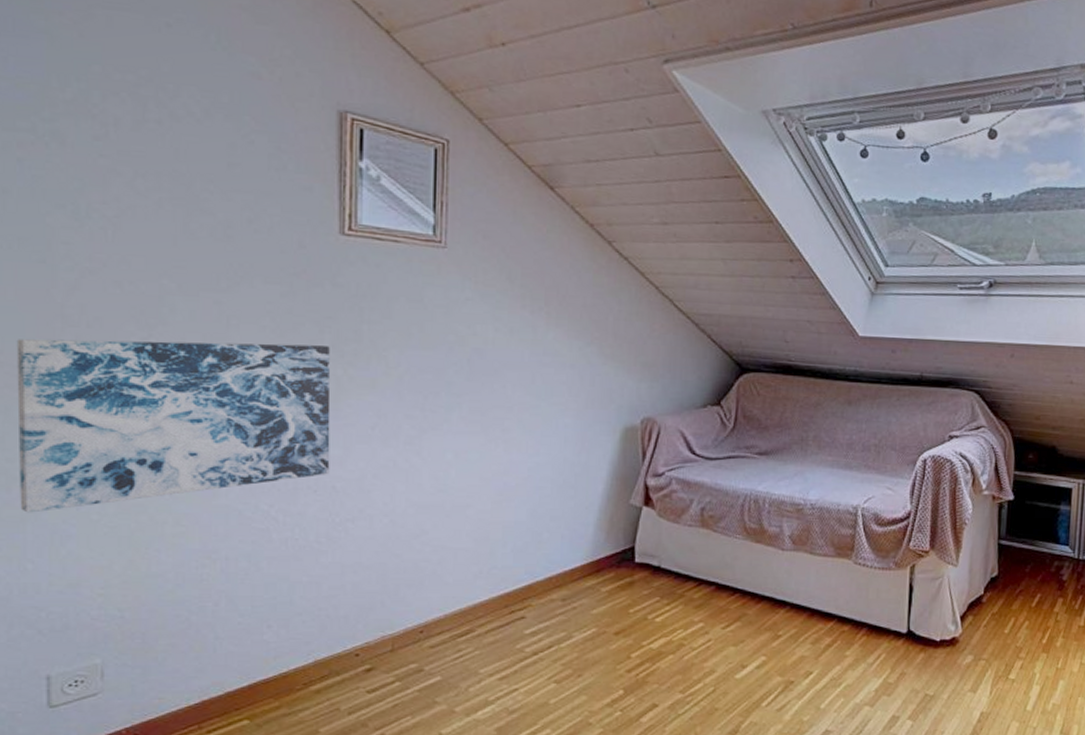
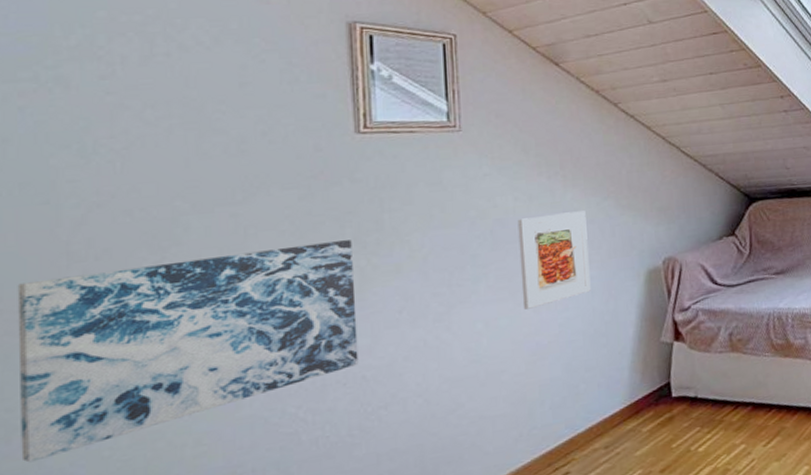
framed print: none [494,351,567,447] -> present [517,210,591,310]

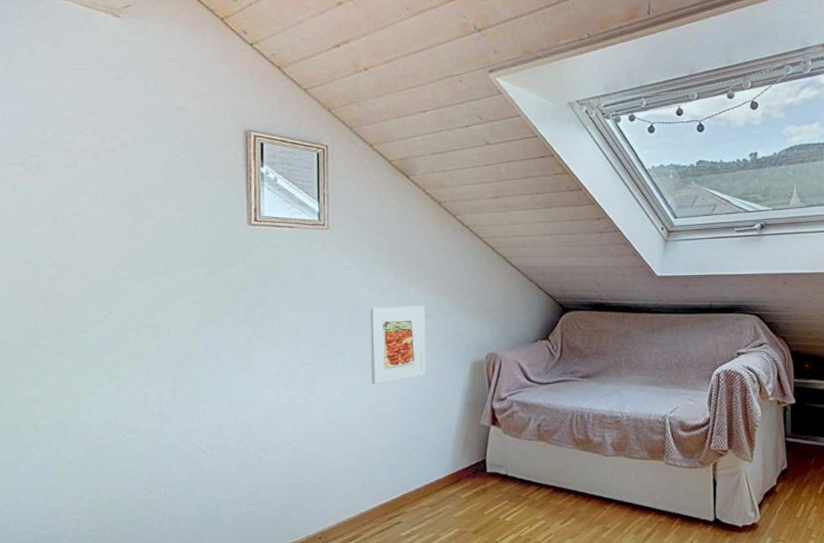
wall art: present [17,240,359,463] -> none [12,312,245,457]

